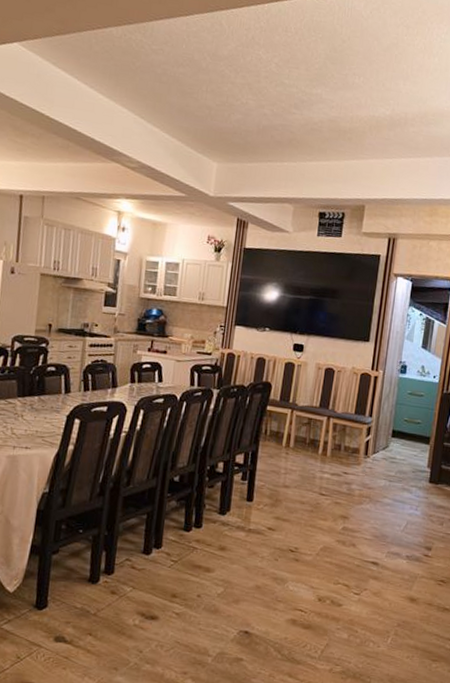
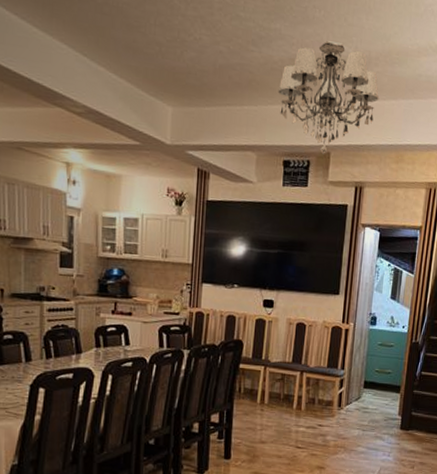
chandelier: none [316,104,415,208] -> present [278,41,380,155]

